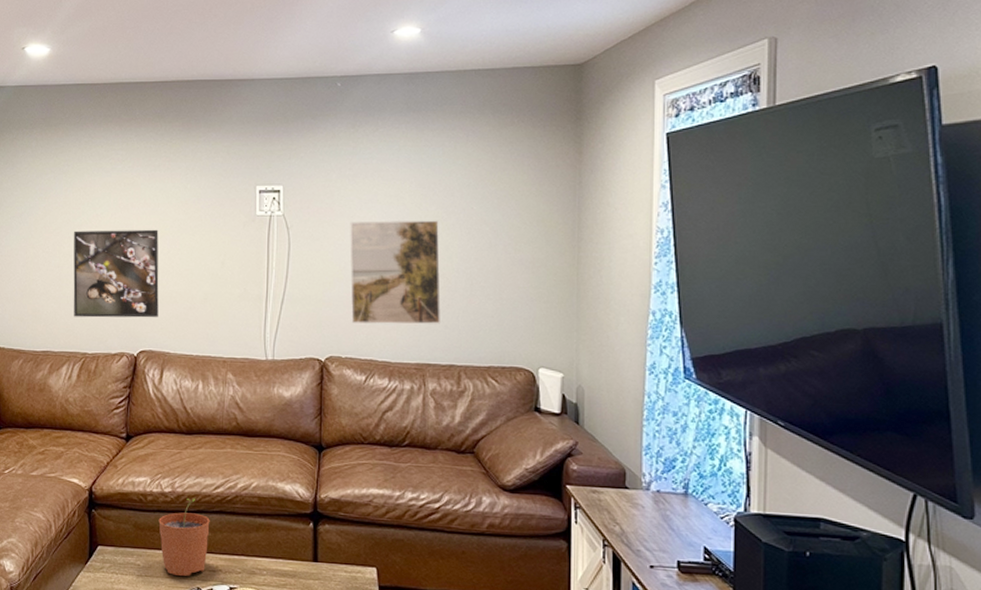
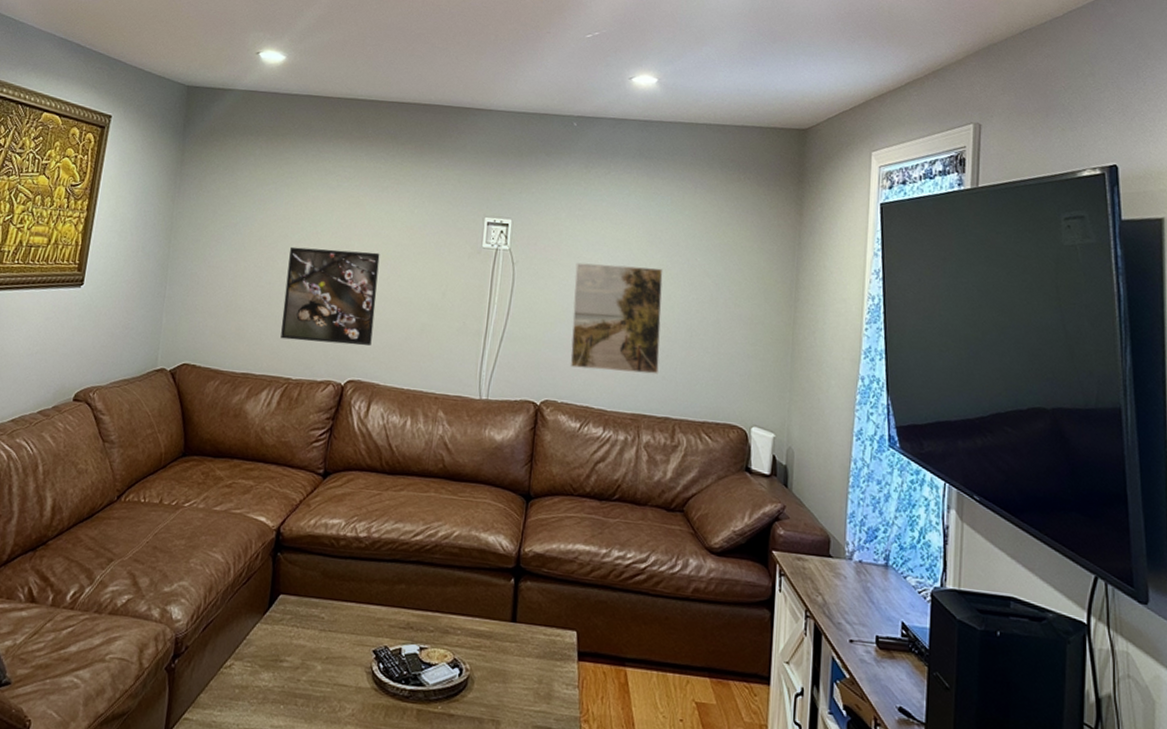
plant pot: present [158,498,210,576] -> none [349,545,406,633]

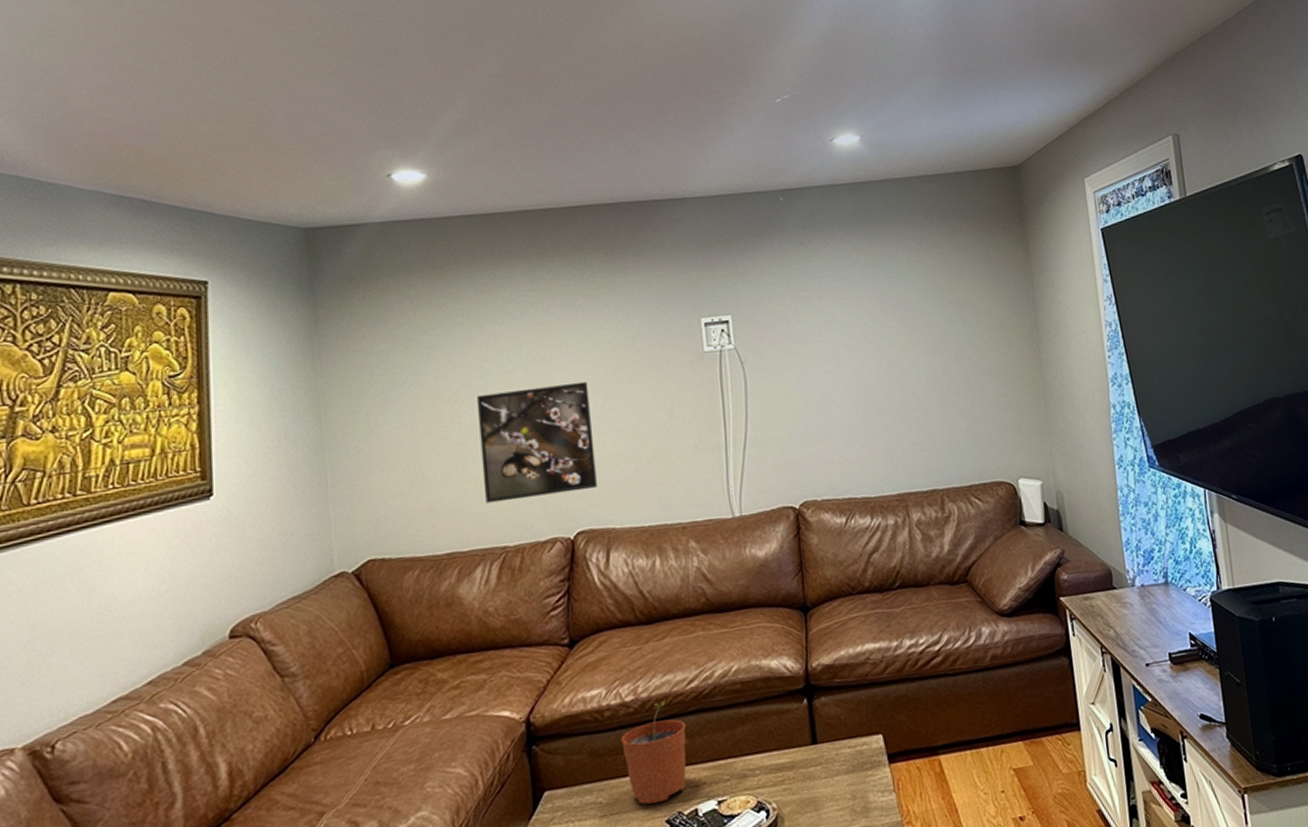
plant pot: none [349,545,406,633] -> present [621,701,687,805]
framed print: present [570,262,663,375] -> none [810,336,917,460]

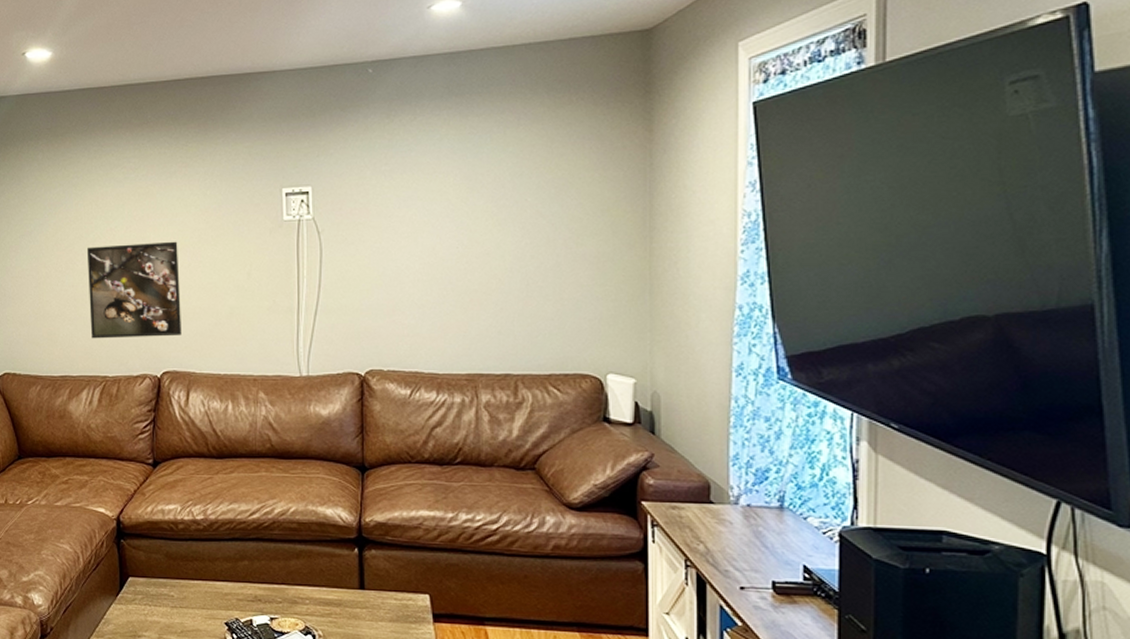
plant pot: present [621,701,687,805] -> none [191,525,247,607]

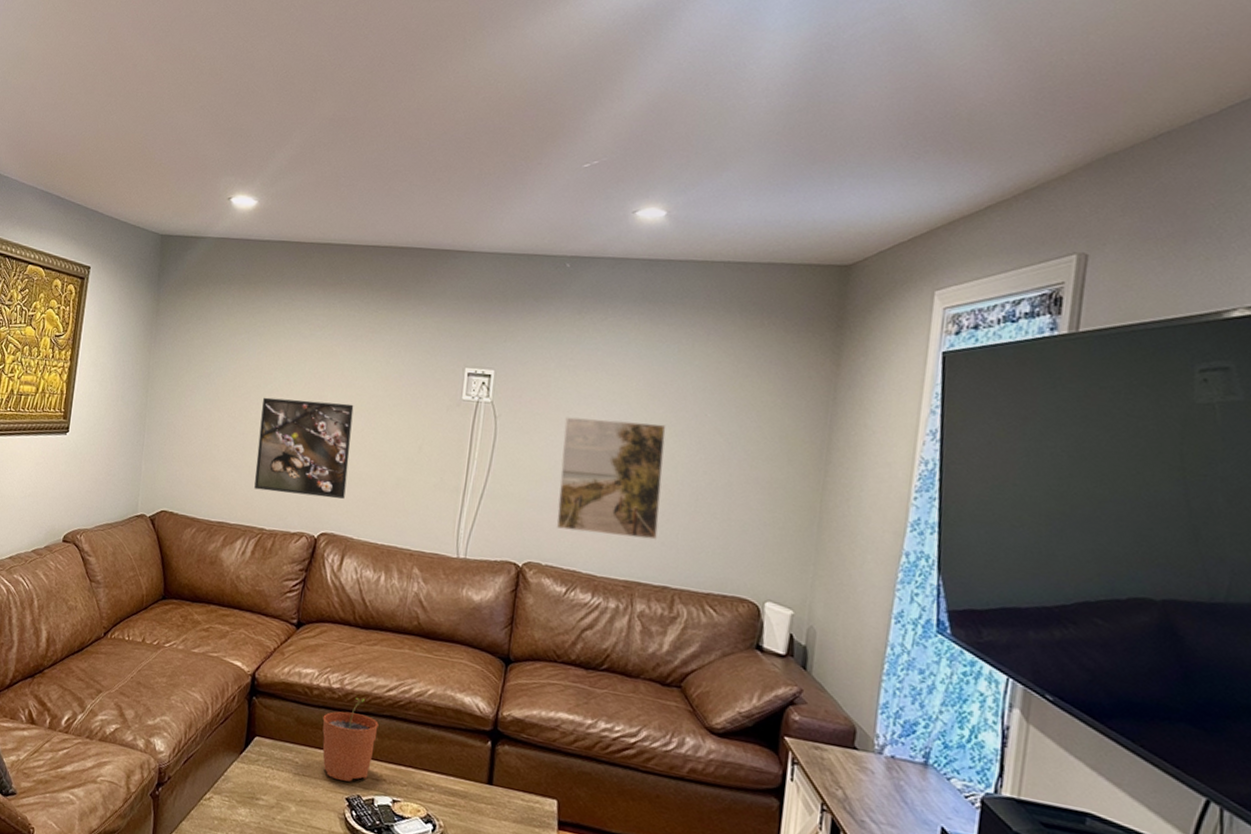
plant pot: none [191,525,247,607] -> present [322,698,379,782]
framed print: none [388,215,493,333] -> present [556,417,666,540]

